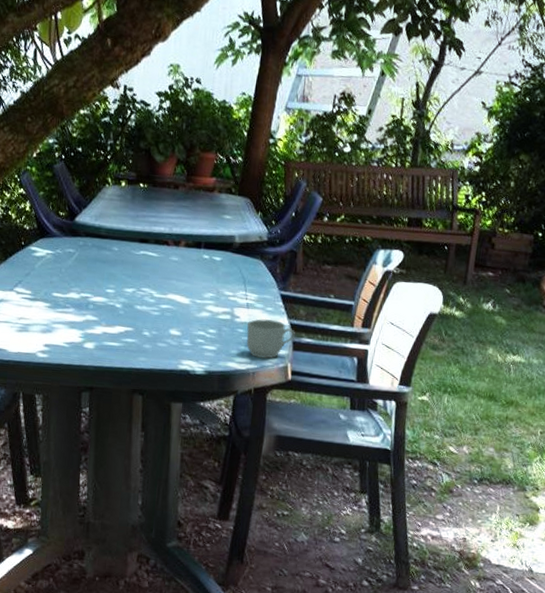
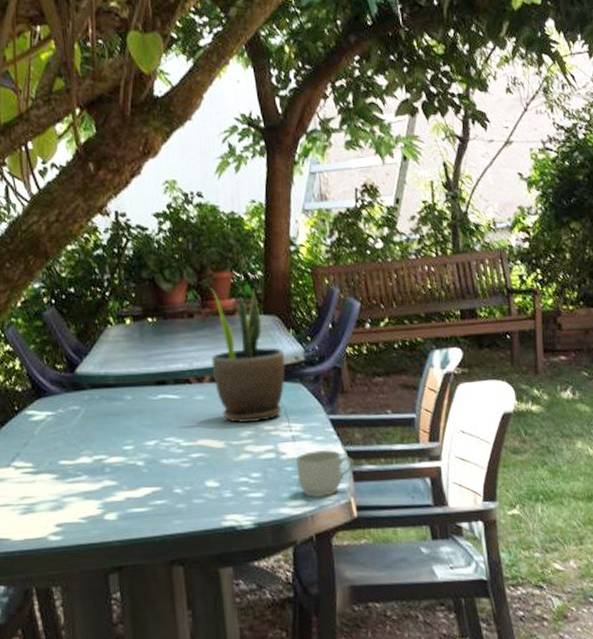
potted plant: none [188,164,251,287] -> present [208,287,286,424]

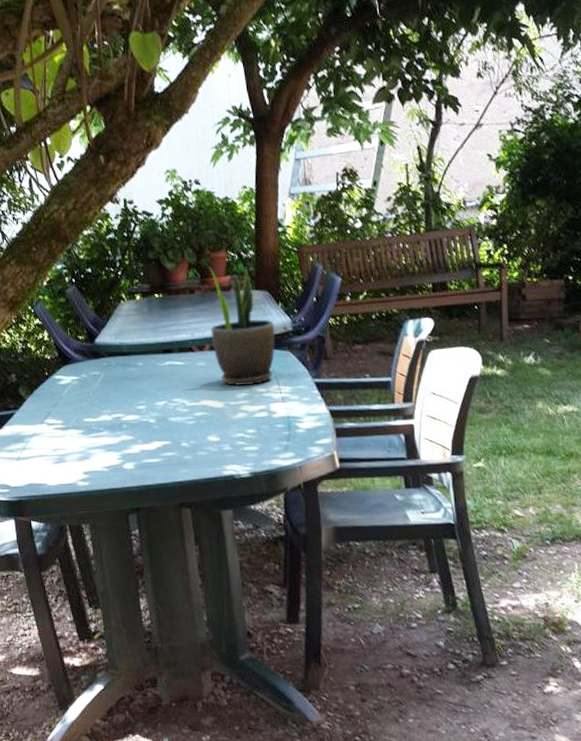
mug: present [295,450,353,498] -> none [285,409,336,452]

